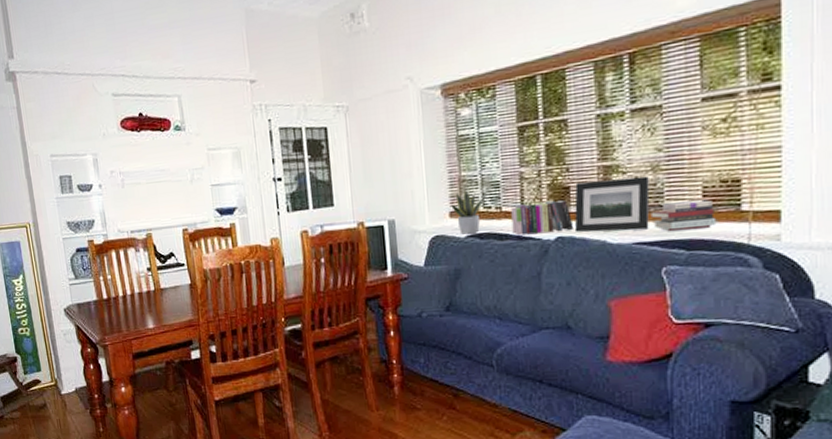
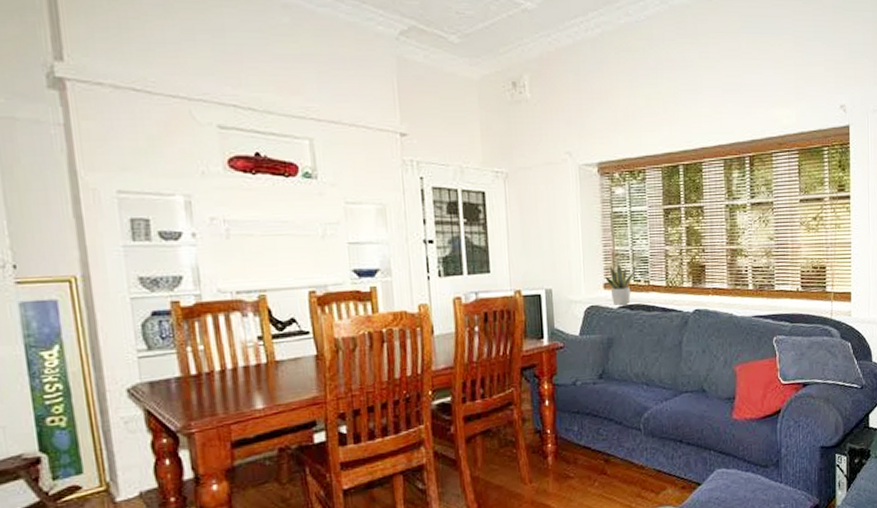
books: present [511,200,574,236] -> none [657,276,708,308]
picture frame: present [574,176,650,233] -> none [708,260,765,306]
books: present [650,200,717,231] -> none [765,282,810,307]

